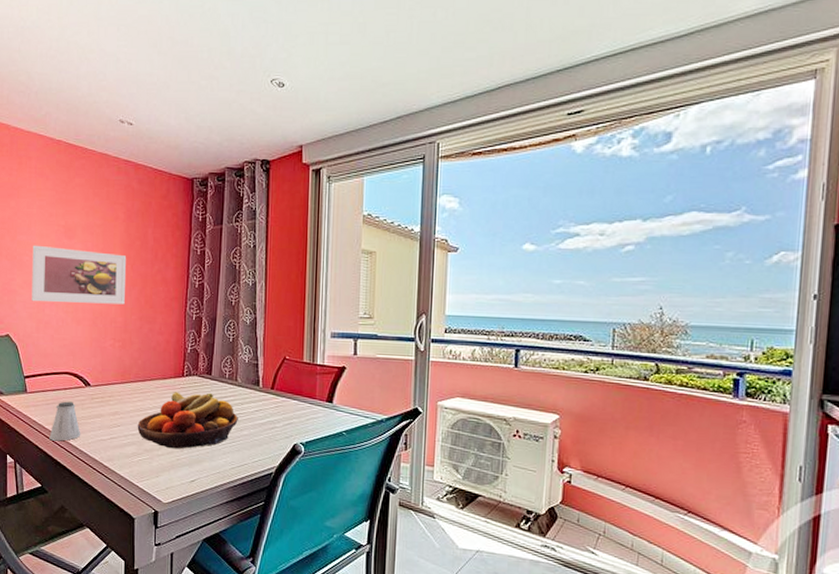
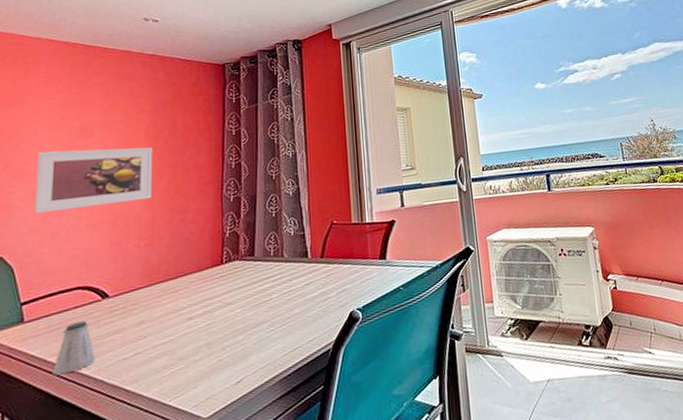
fruit bowl: present [137,391,238,449] -> none [168,275,287,350]

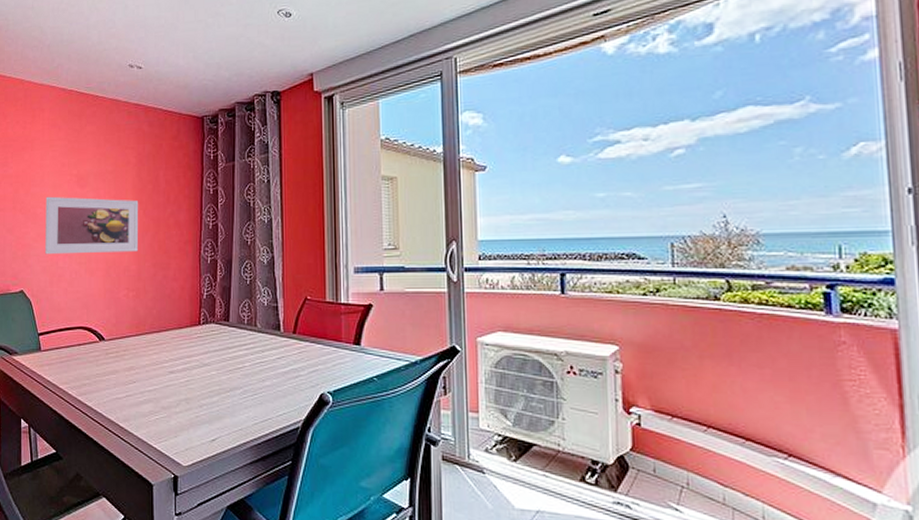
saltshaker: present [52,321,95,376] -> none [63,358,95,402]

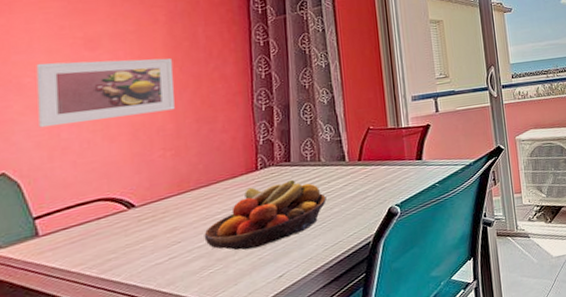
fruit bowl: none [153,341,259,405] -> present [204,179,326,250]

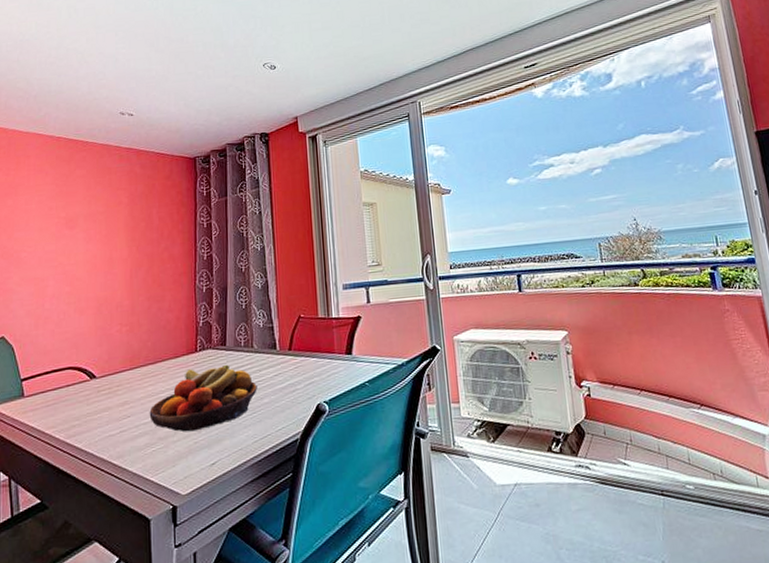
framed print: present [36,58,175,128] -> none [30,237,132,298]

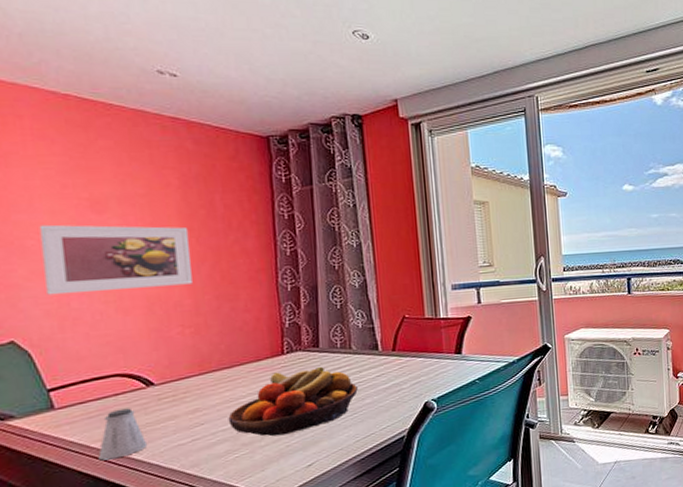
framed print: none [30,237,132,298] -> present [39,224,193,296]
saltshaker: none [50,398,85,447] -> present [98,408,146,461]

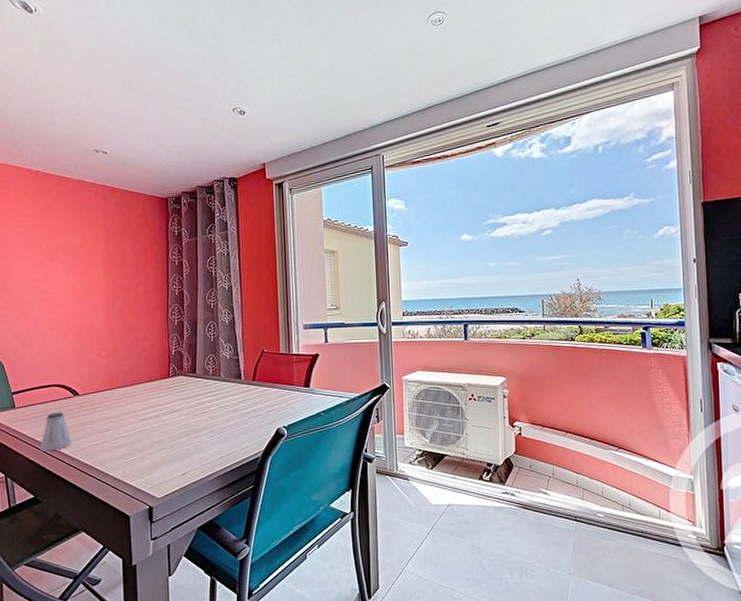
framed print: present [39,224,193,296] -> none [14,268,109,321]
fruit bowl: present [228,366,358,437] -> none [127,389,224,446]

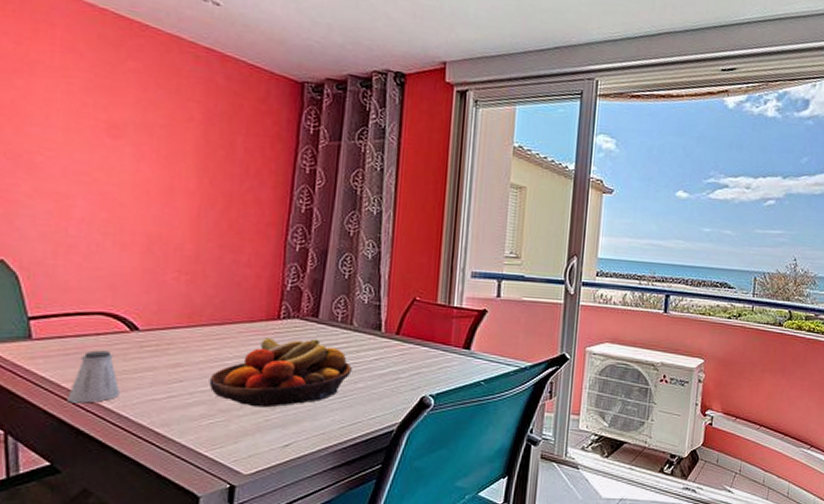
fruit bowl: none [127,389,224,446] -> present [209,337,352,408]

